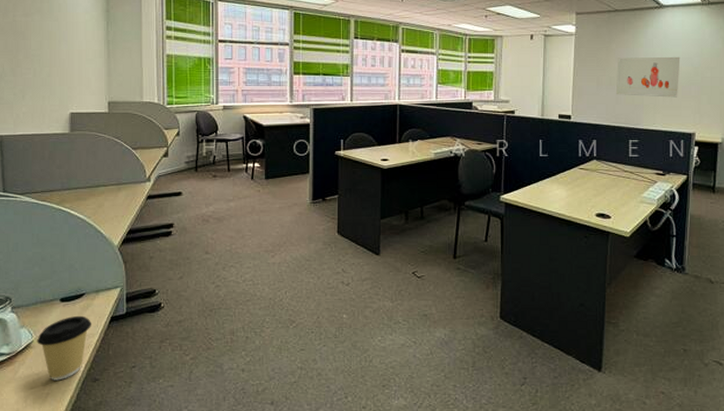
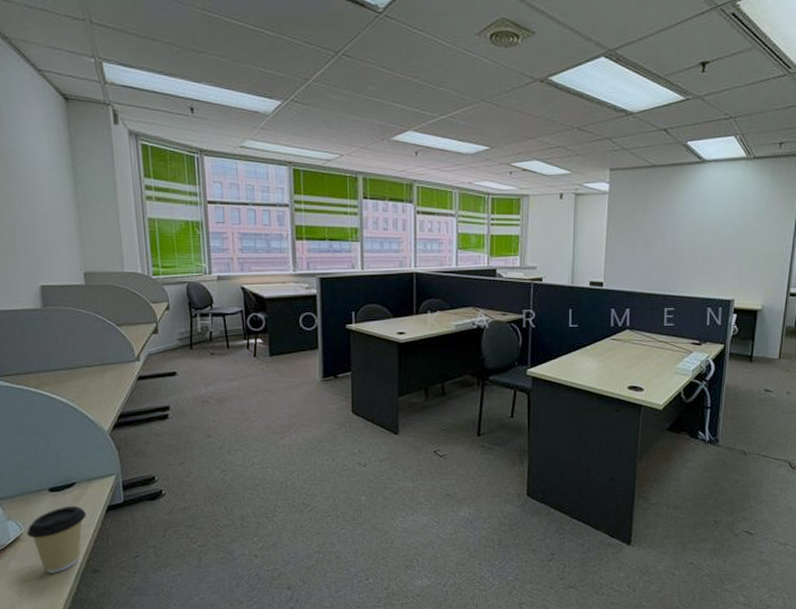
wall art: present [615,56,681,98] -> none [651,217,722,262]

